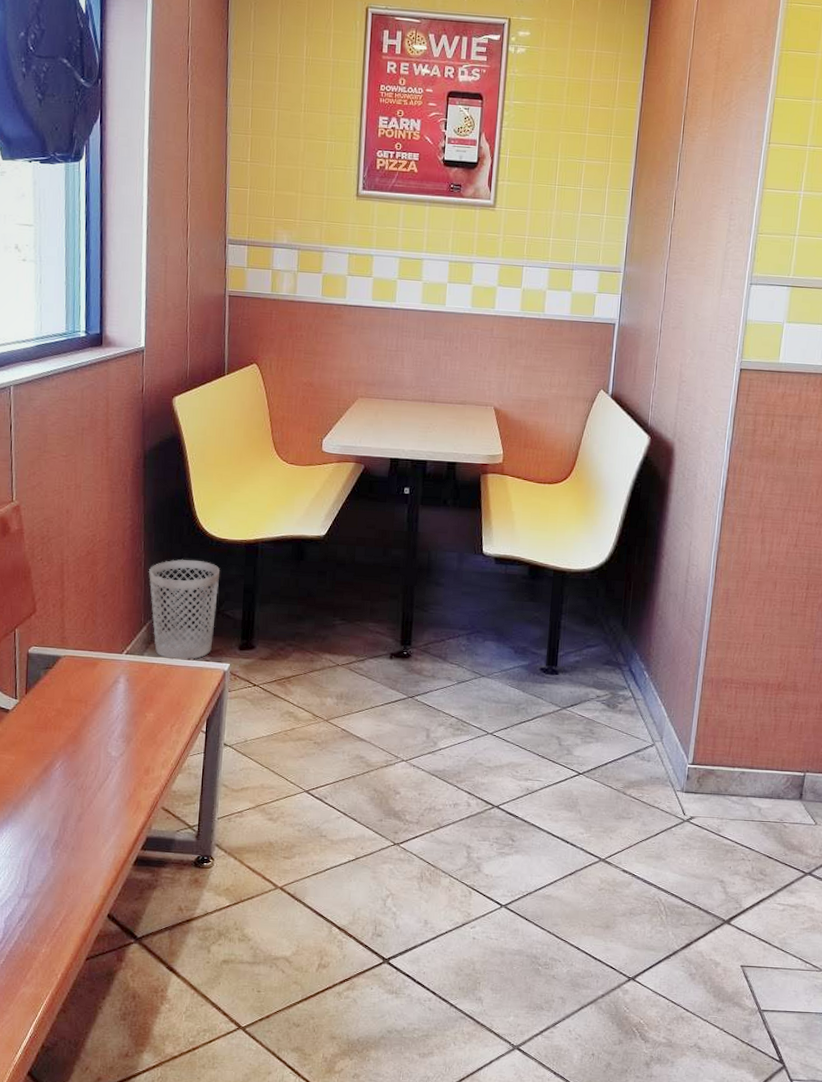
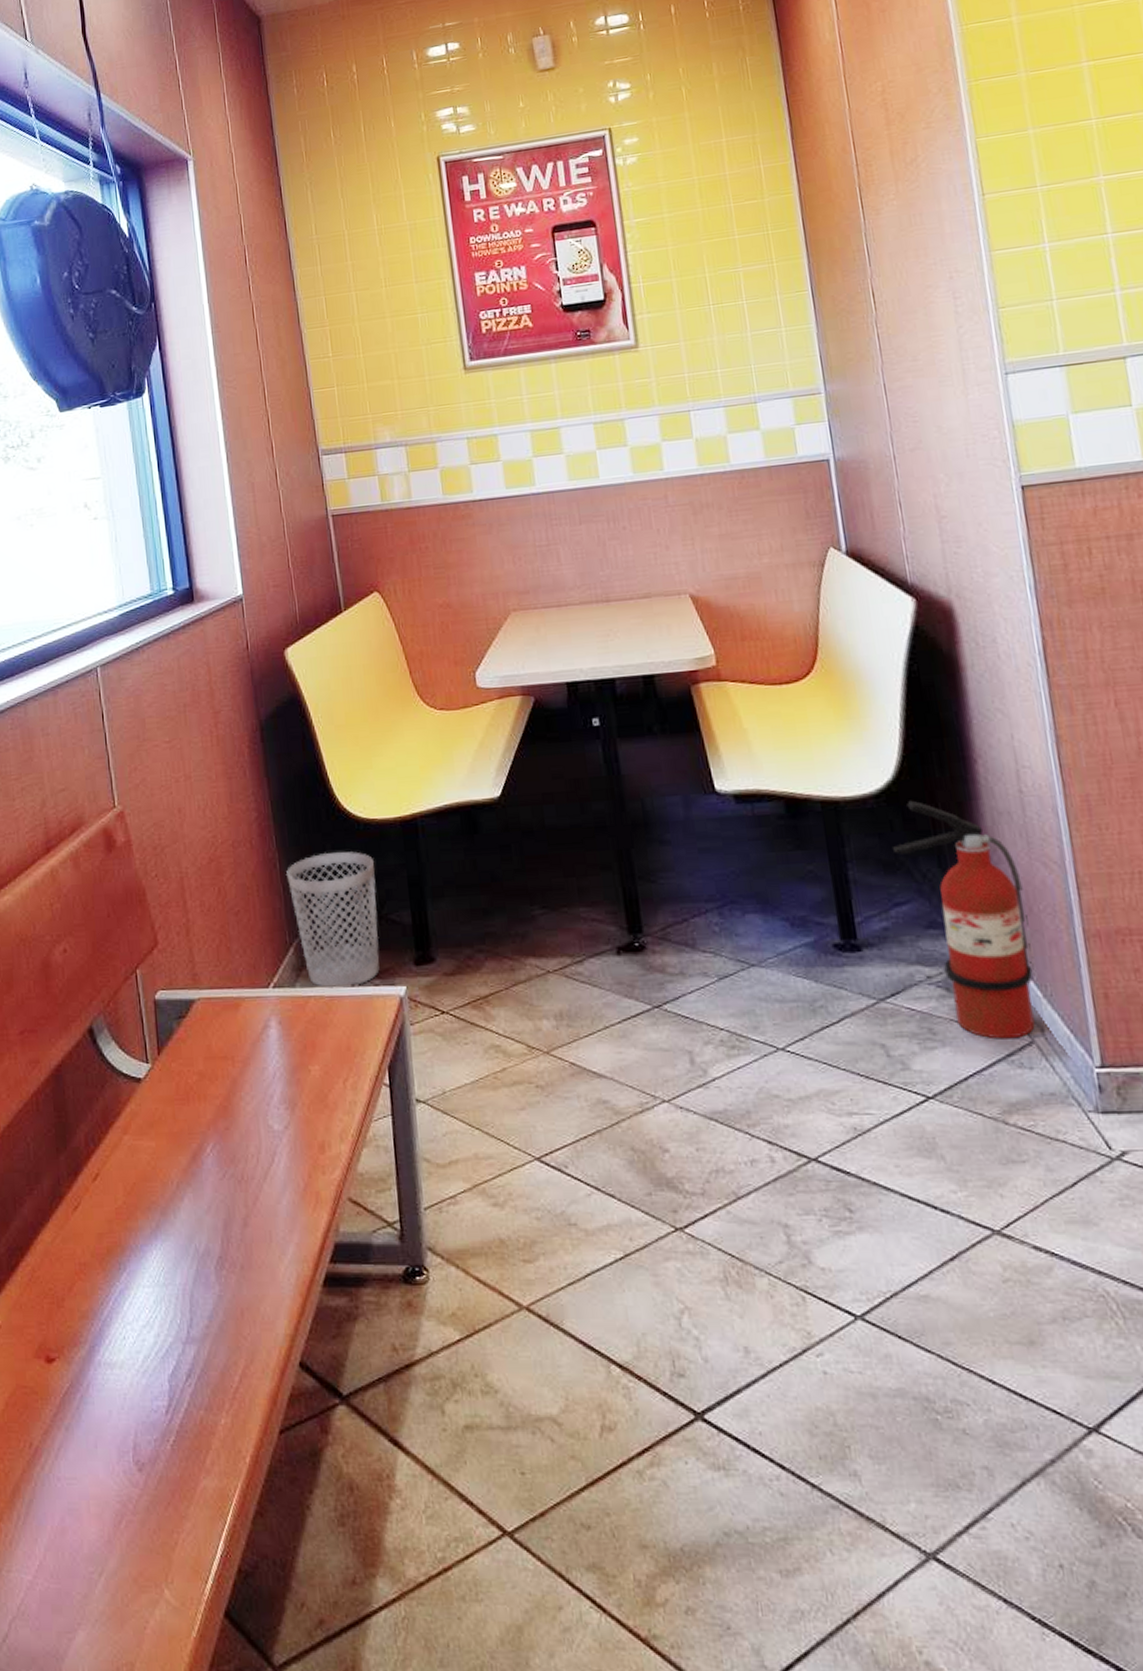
fire extinguisher: none [594,577,673,741] -> present [891,800,1035,1039]

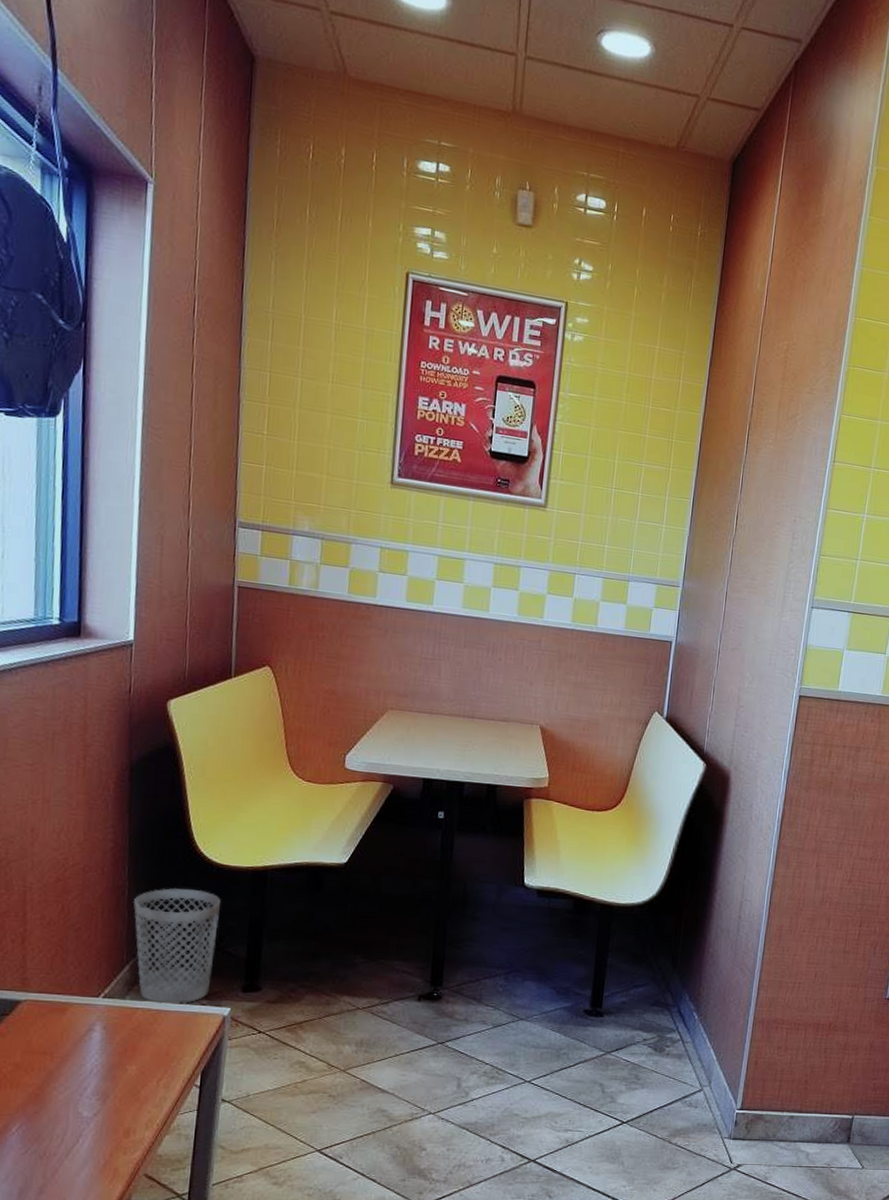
fire extinguisher: present [891,800,1035,1039] -> none [642,912,724,1087]

